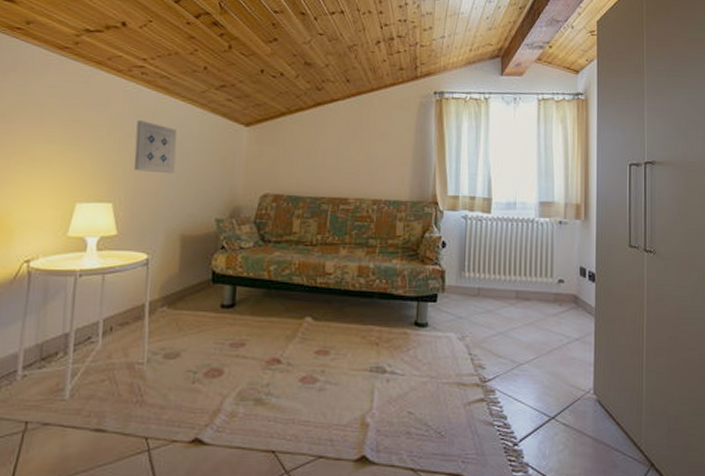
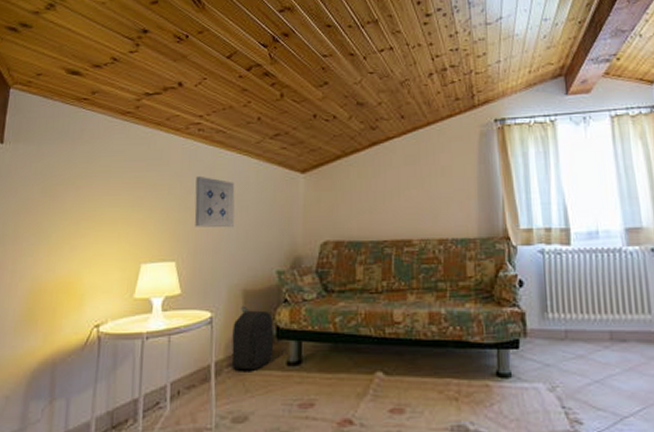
backpack: none [164,250,210,311] -> present [229,305,274,371]

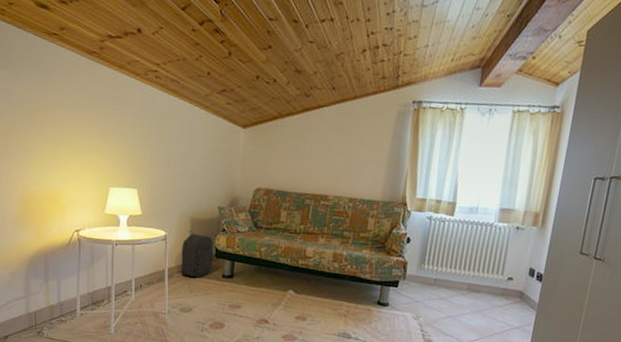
wall art: present [194,175,235,228] -> none [152,118,187,167]

